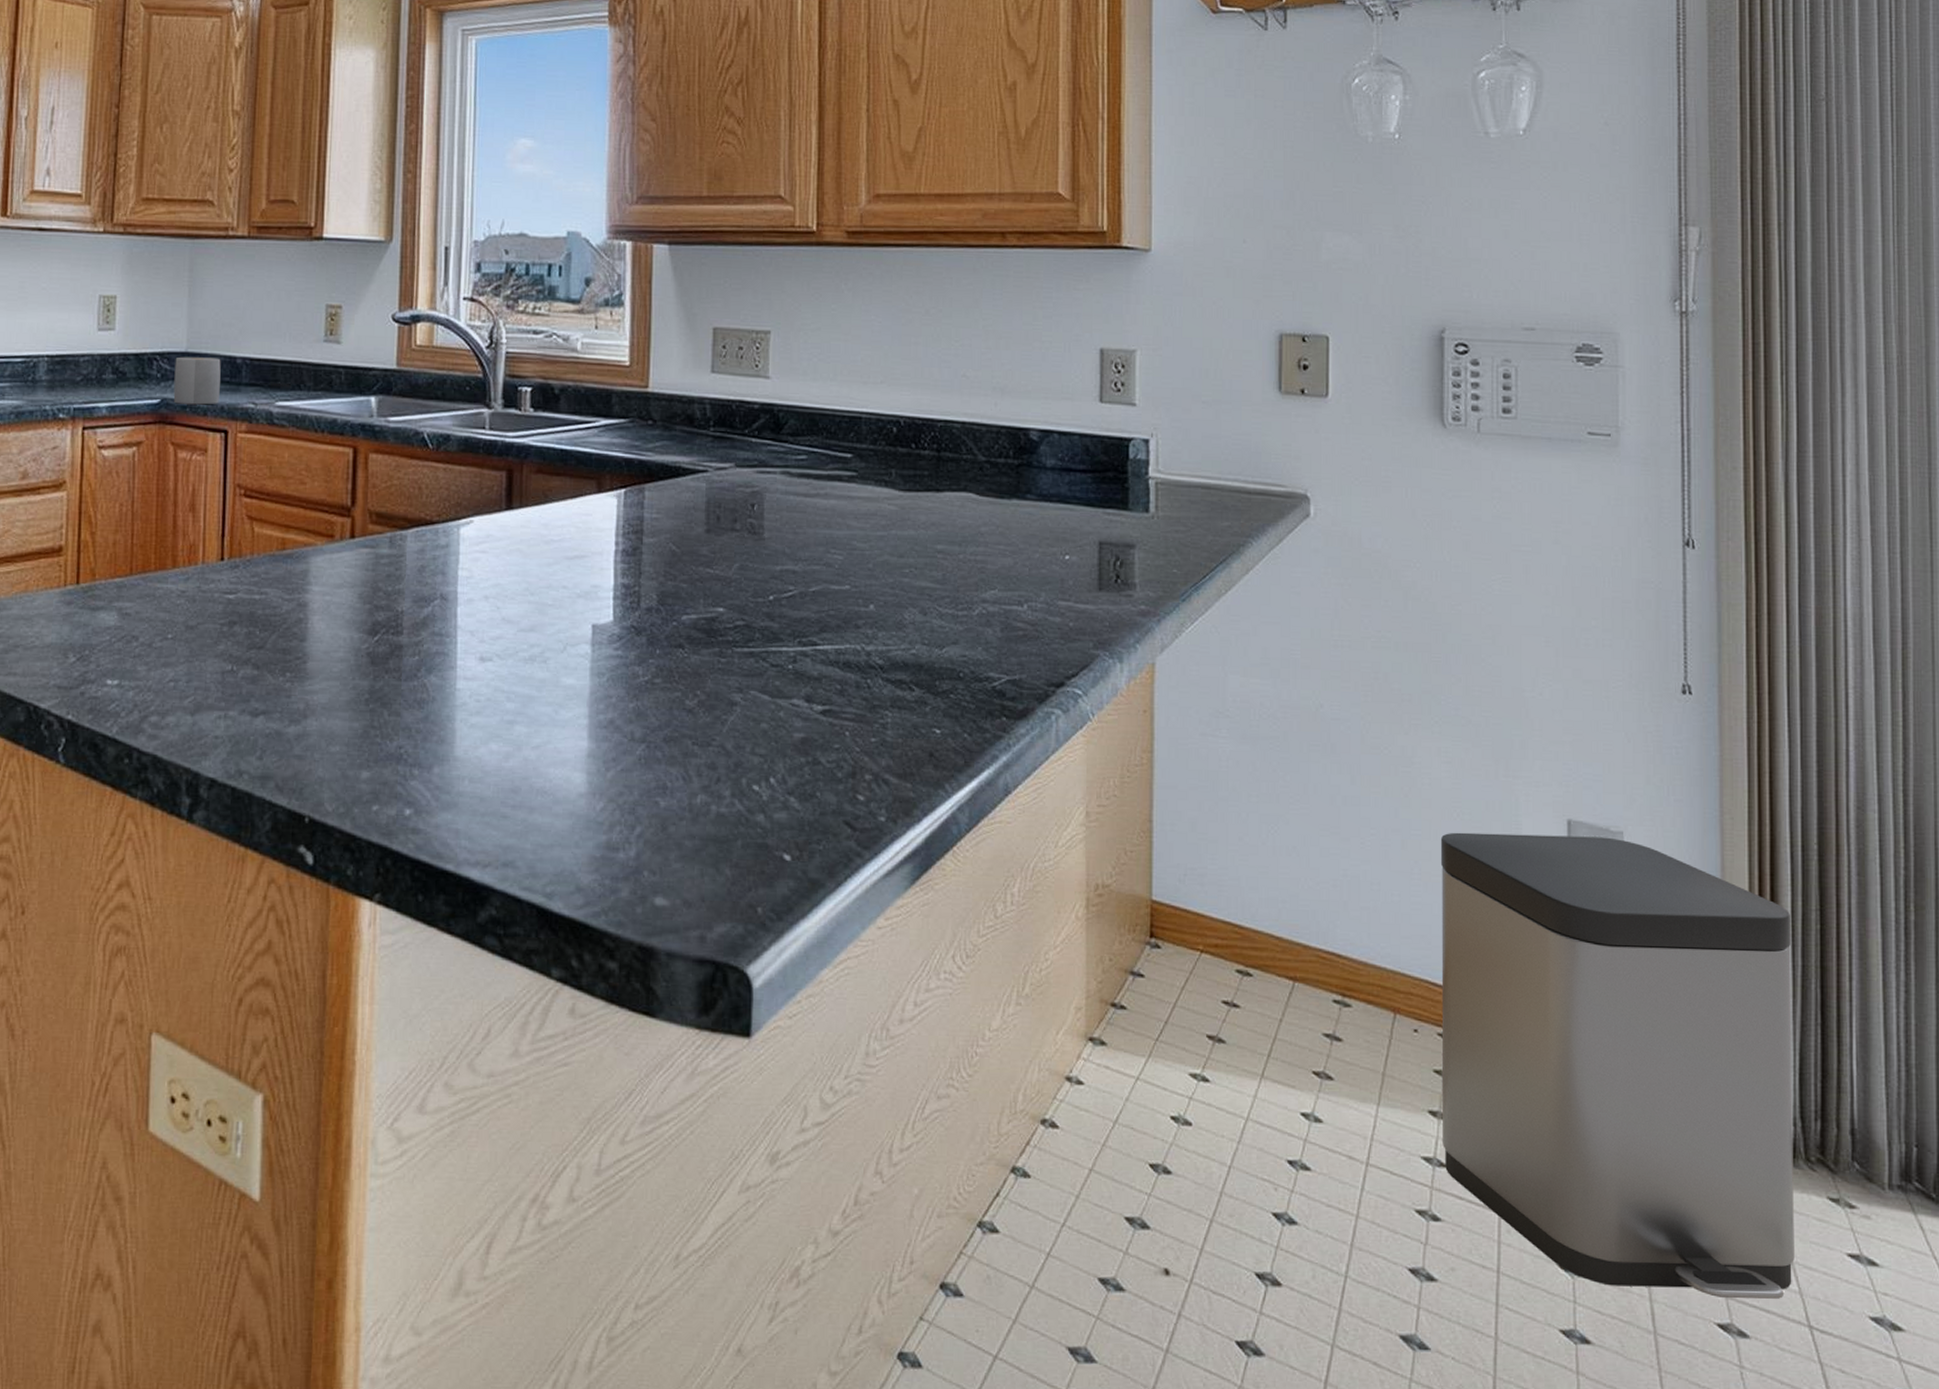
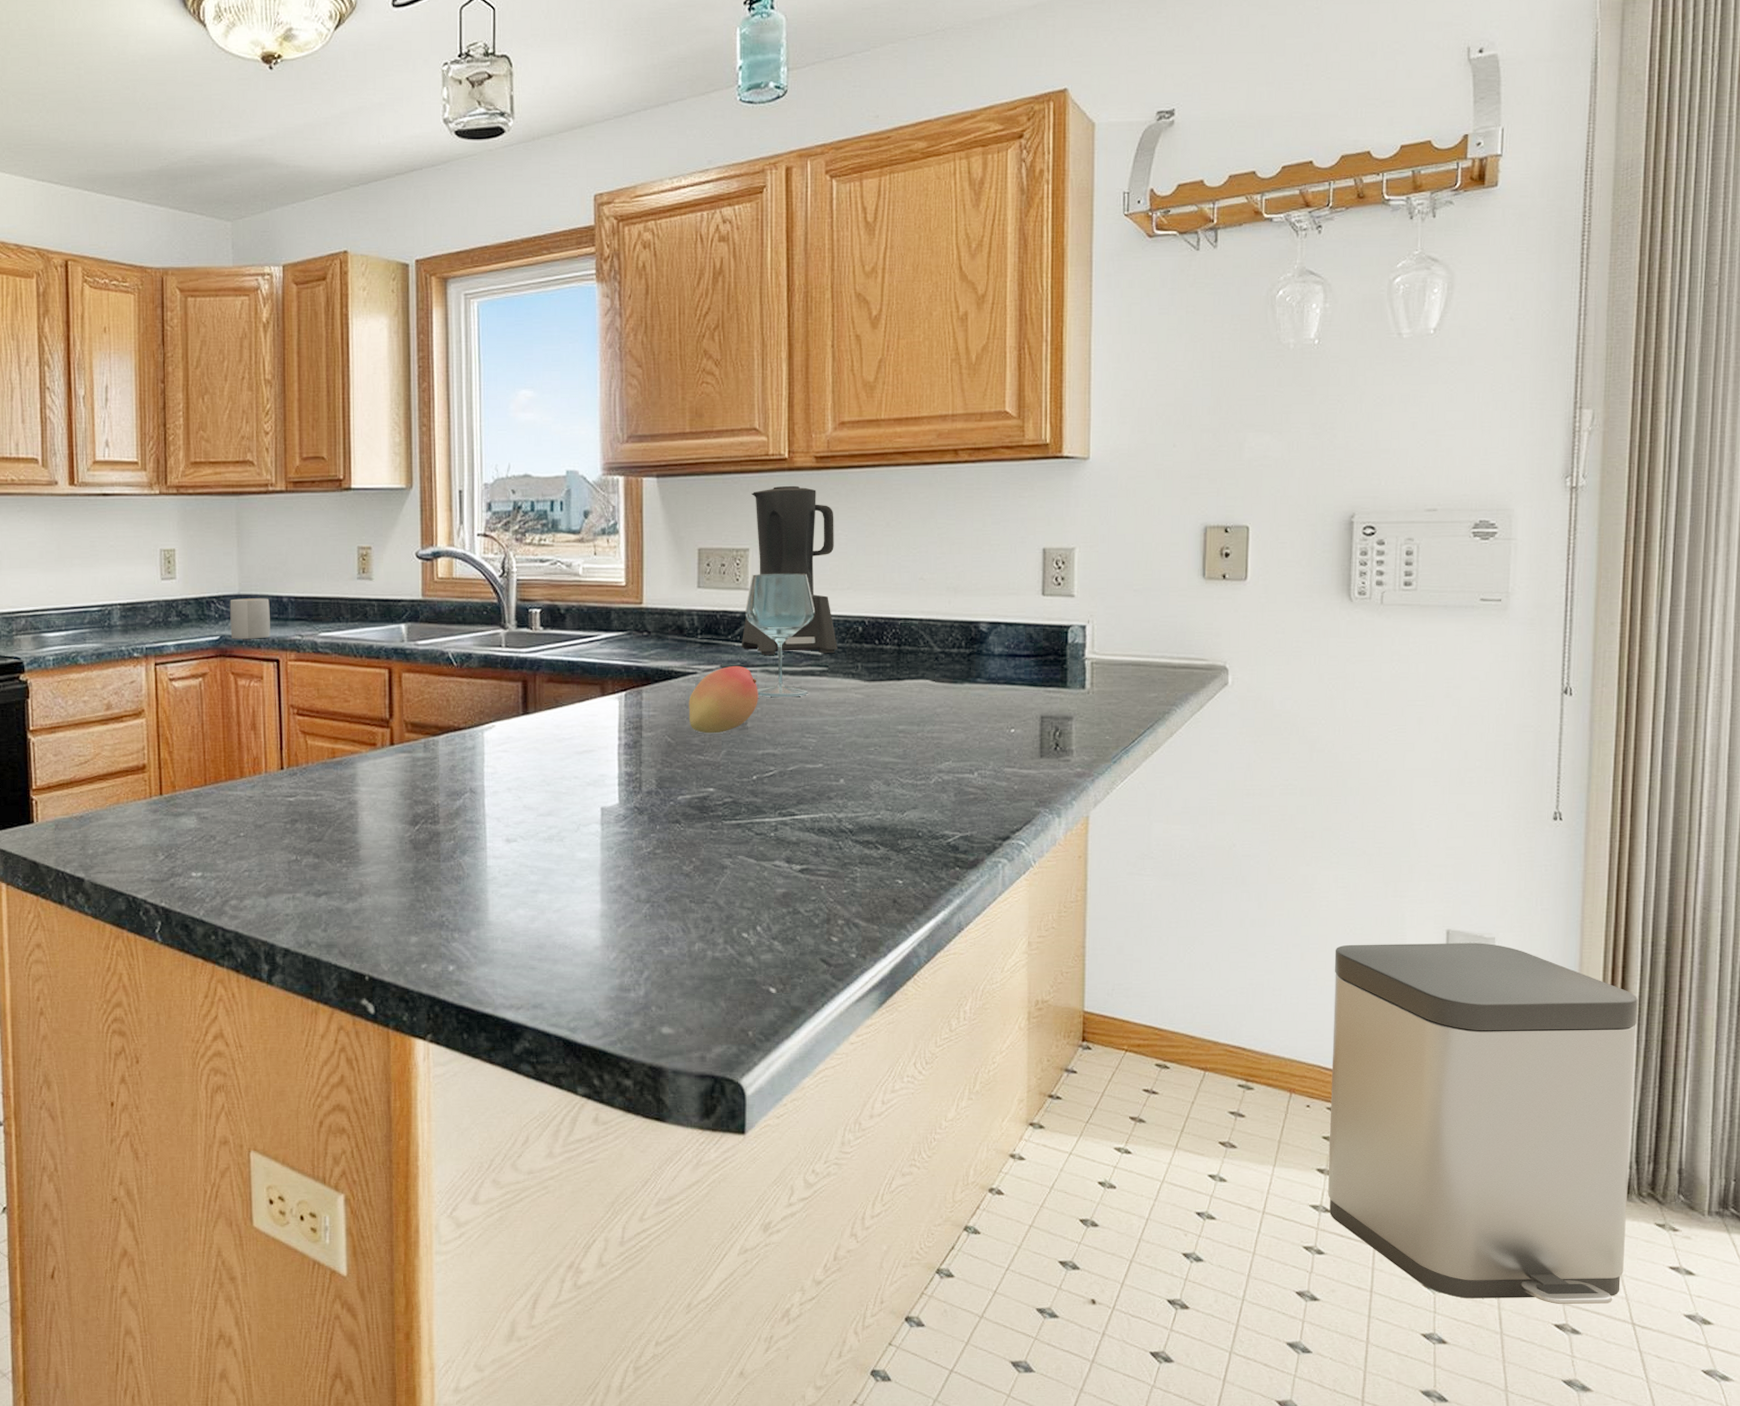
fruit: none [697,464,778,544] -> present [688,665,758,734]
blender: none [759,262,869,456] -> present [741,486,838,655]
wine glass: none [763,360,844,505] -> present [744,573,816,698]

